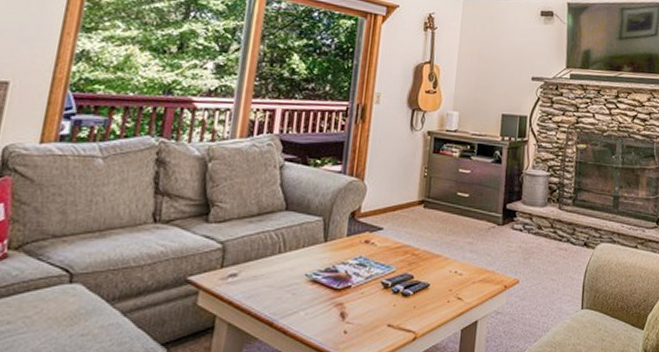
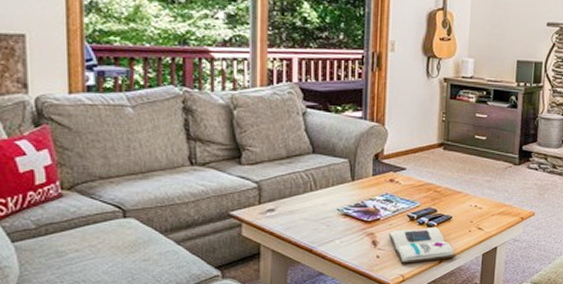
book: none [358,295,431,341] -> present [388,226,455,264]

